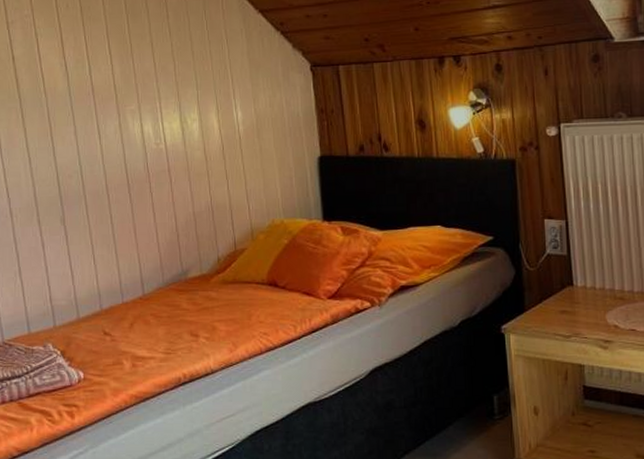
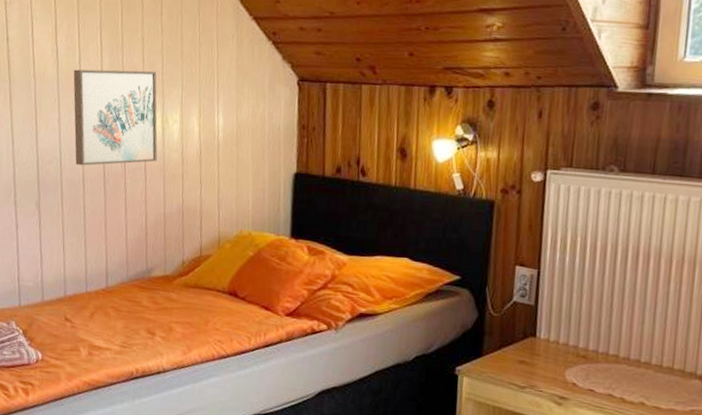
wall art: none [84,73,180,176] -> present [73,69,158,166]

